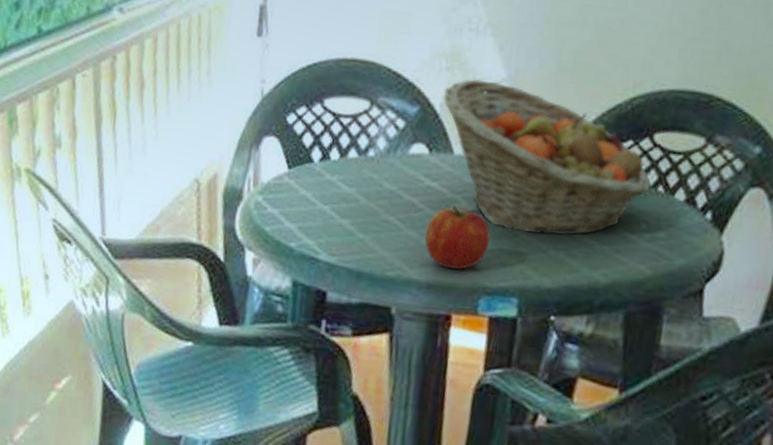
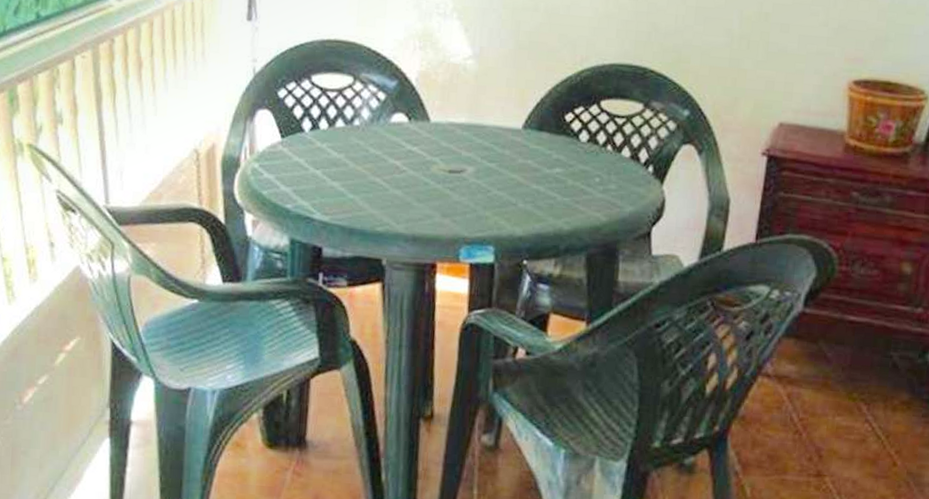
apple: present [424,206,491,270] -> none [408,167,467,223]
fruit basket: present [444,79,651,236] -> none [418,56,601,190]

